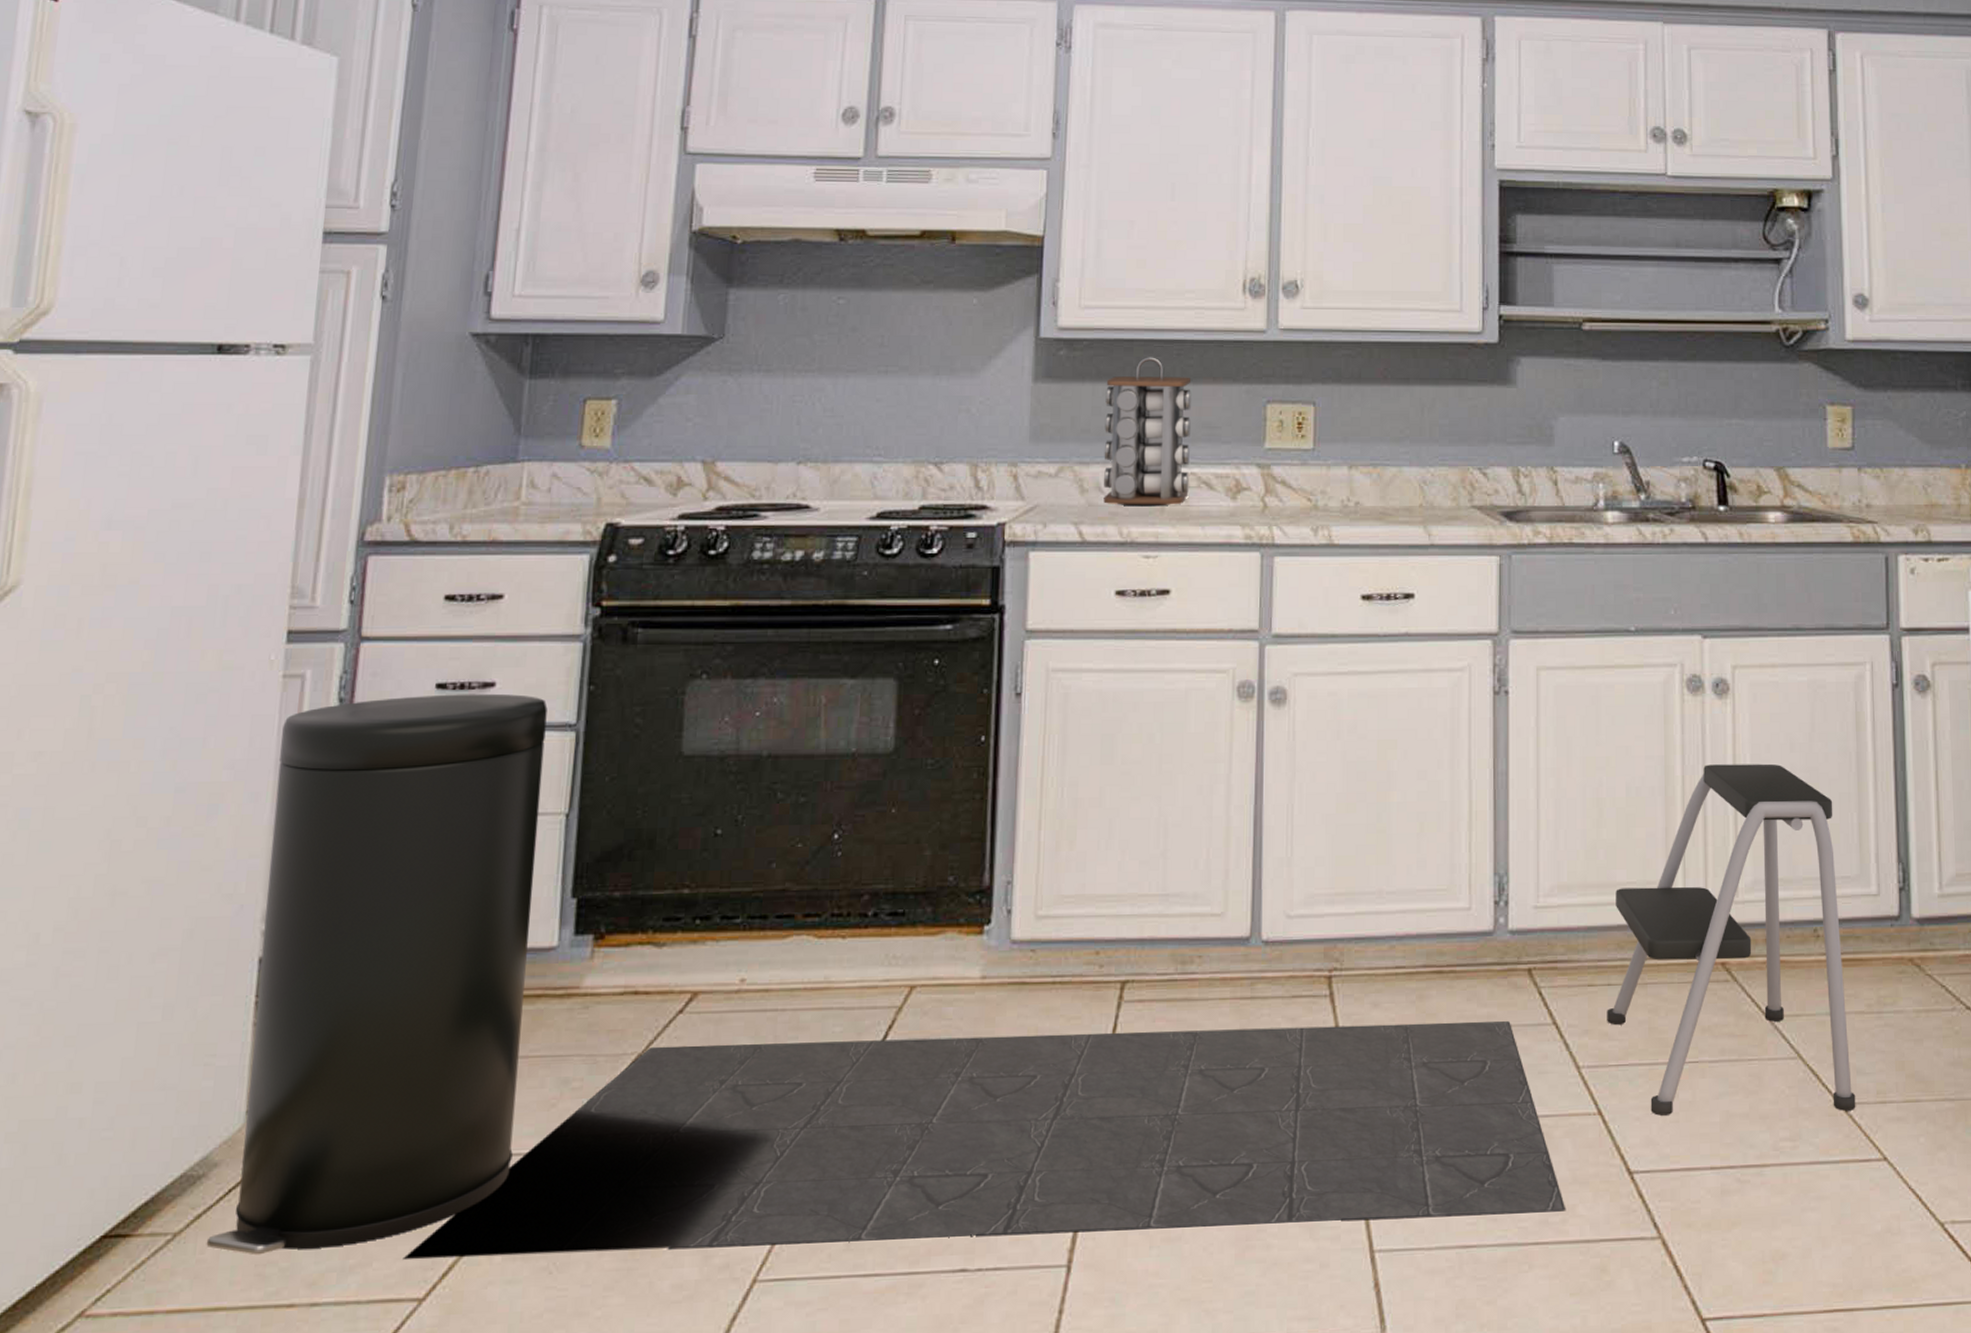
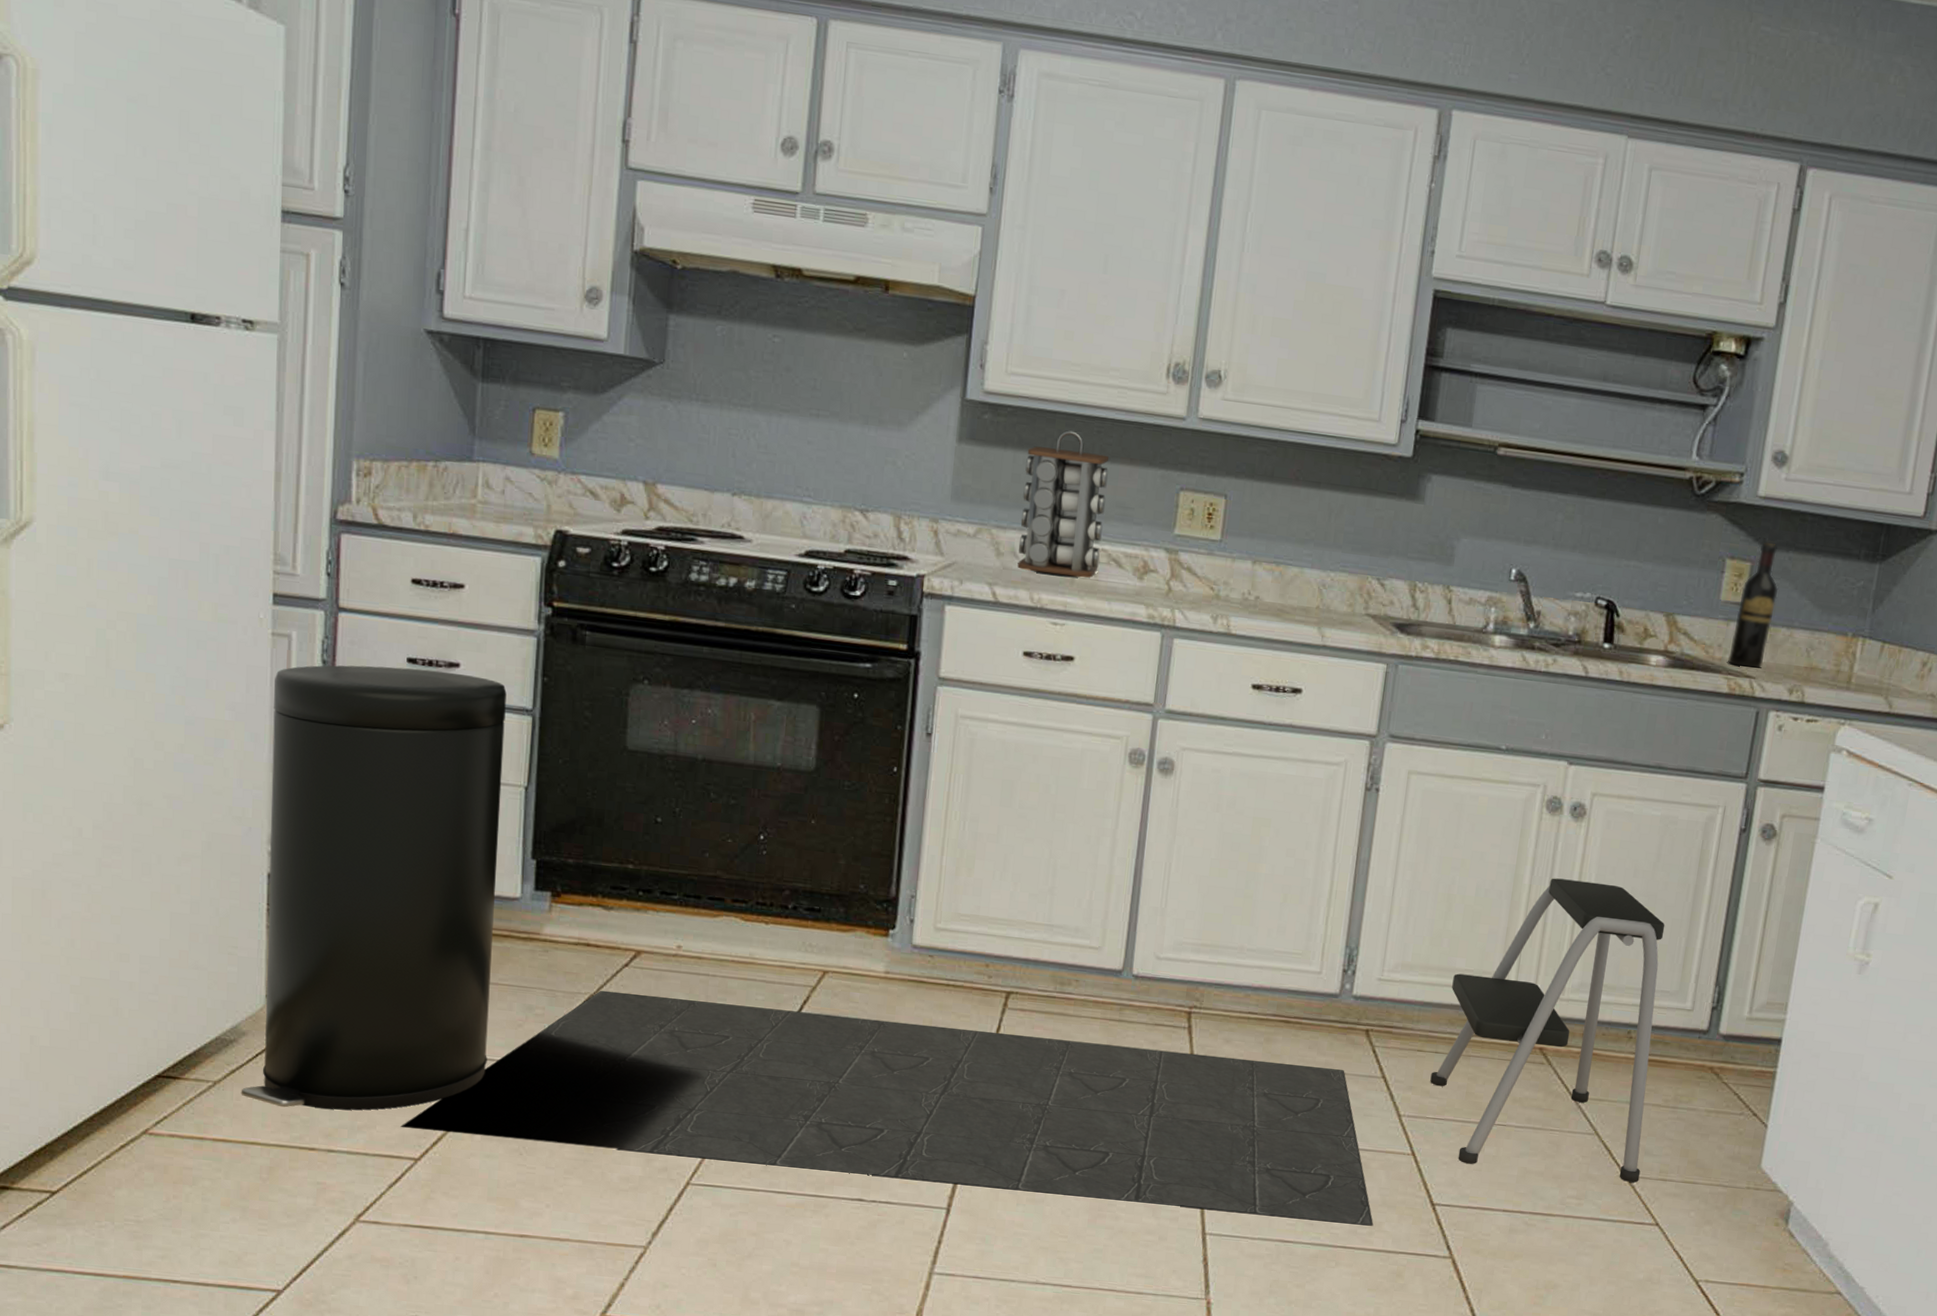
wine bottle: none [1846,384,1884,513] -> present [1728,542,1779,669]

